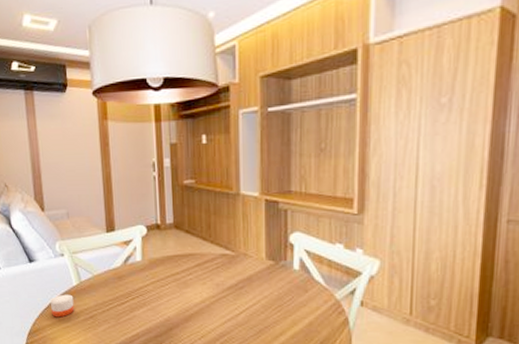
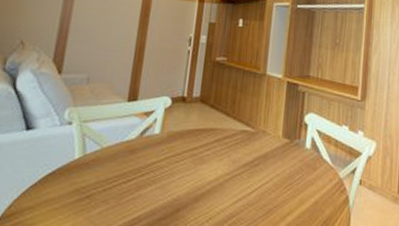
candle: present [51,294,75,318] -> none [38,169,71,198]

